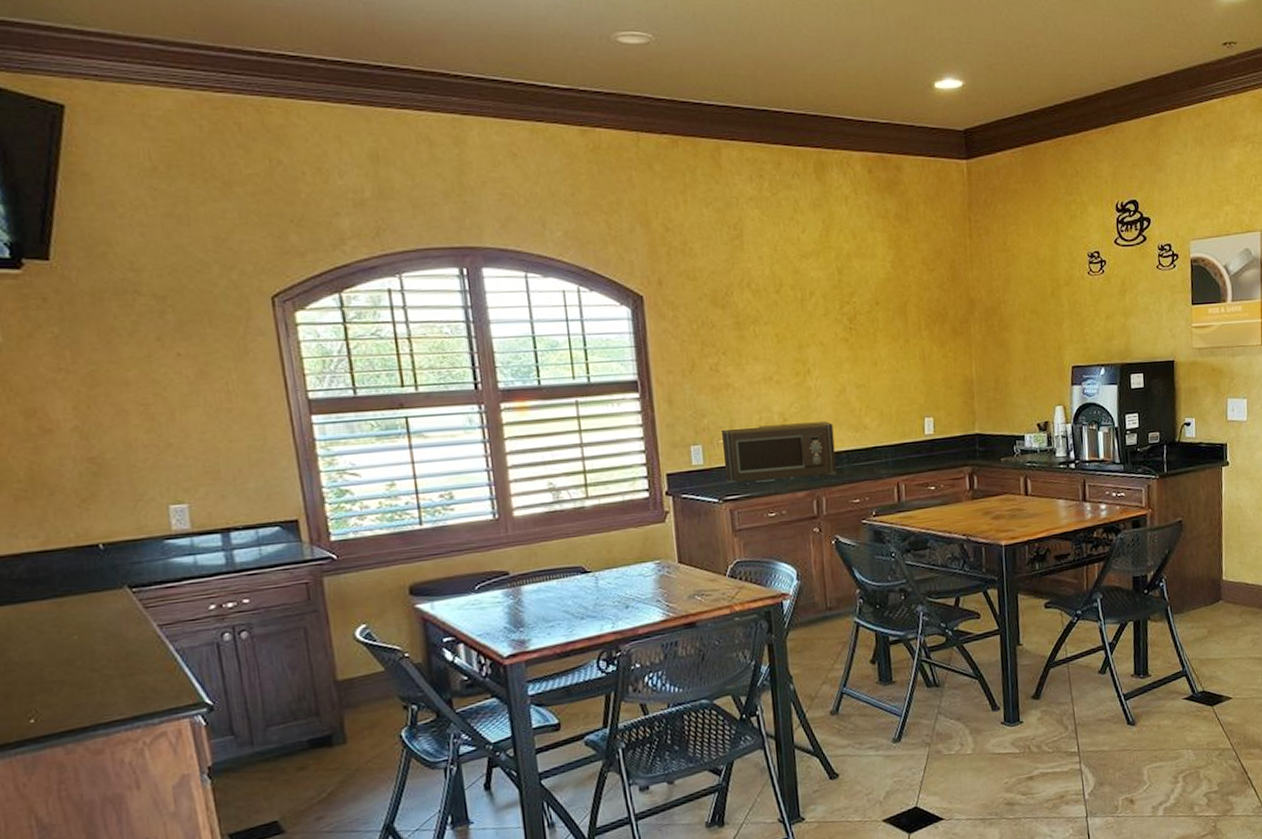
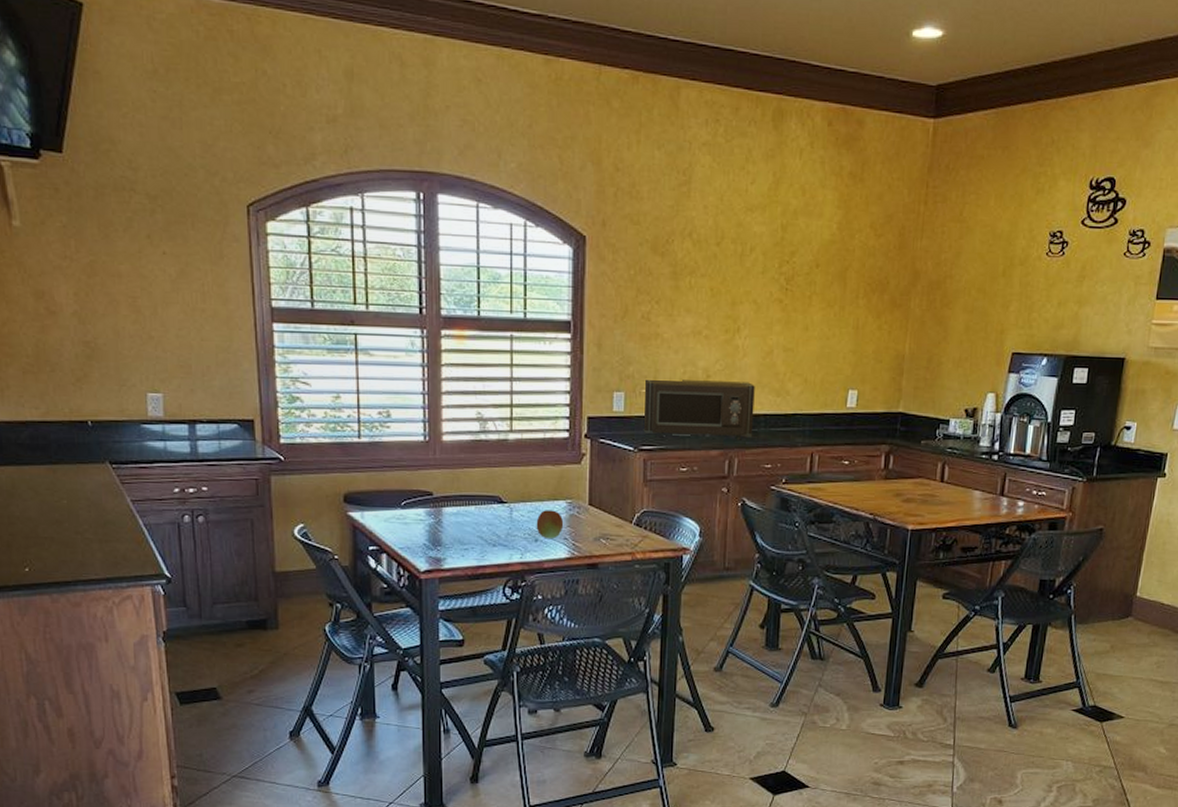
fruit: none [624,573,655,604] -> present [536,510,564,539]

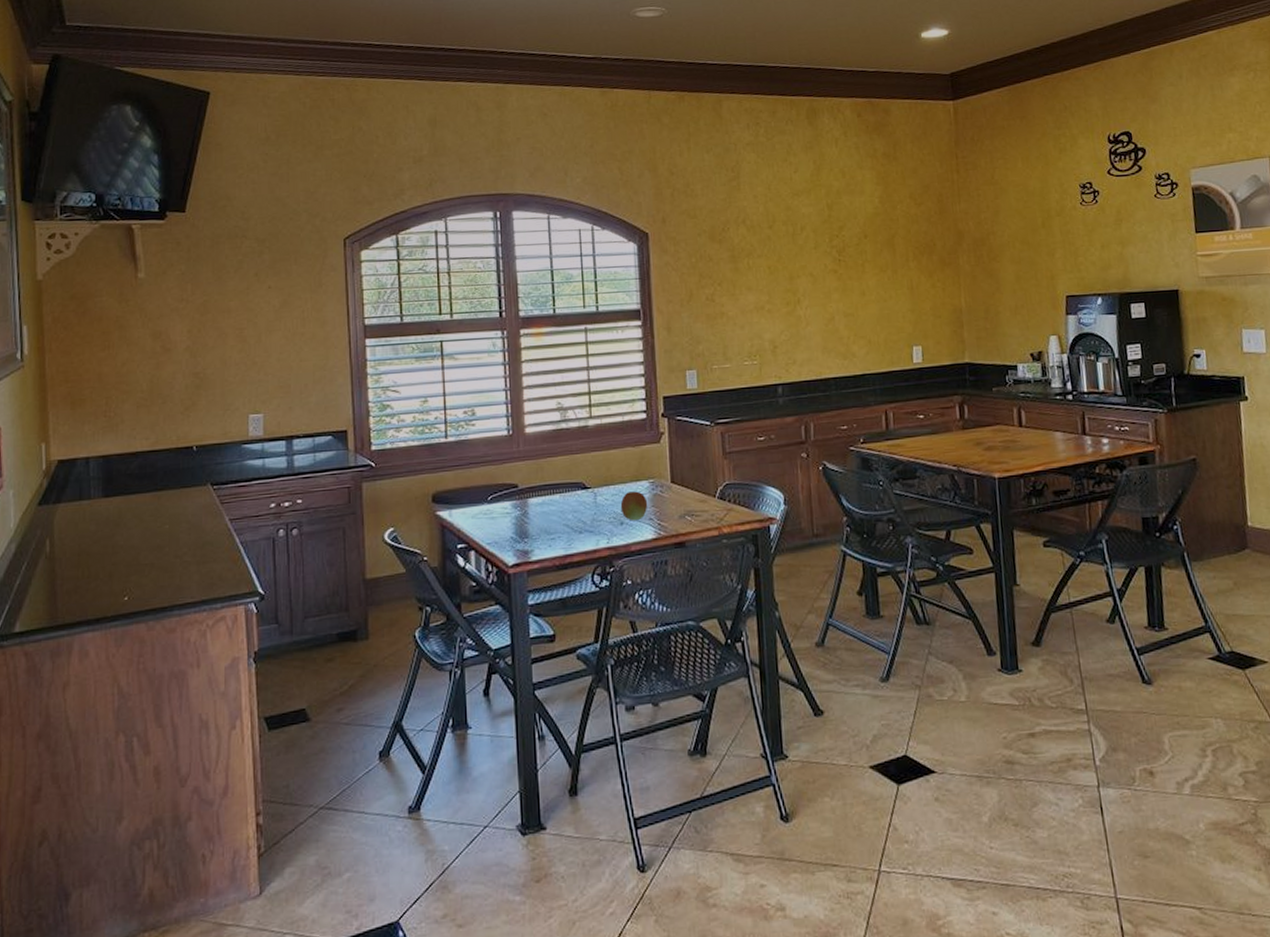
microwave: present [643,380,755,440] -> none [715,349,825,410]

